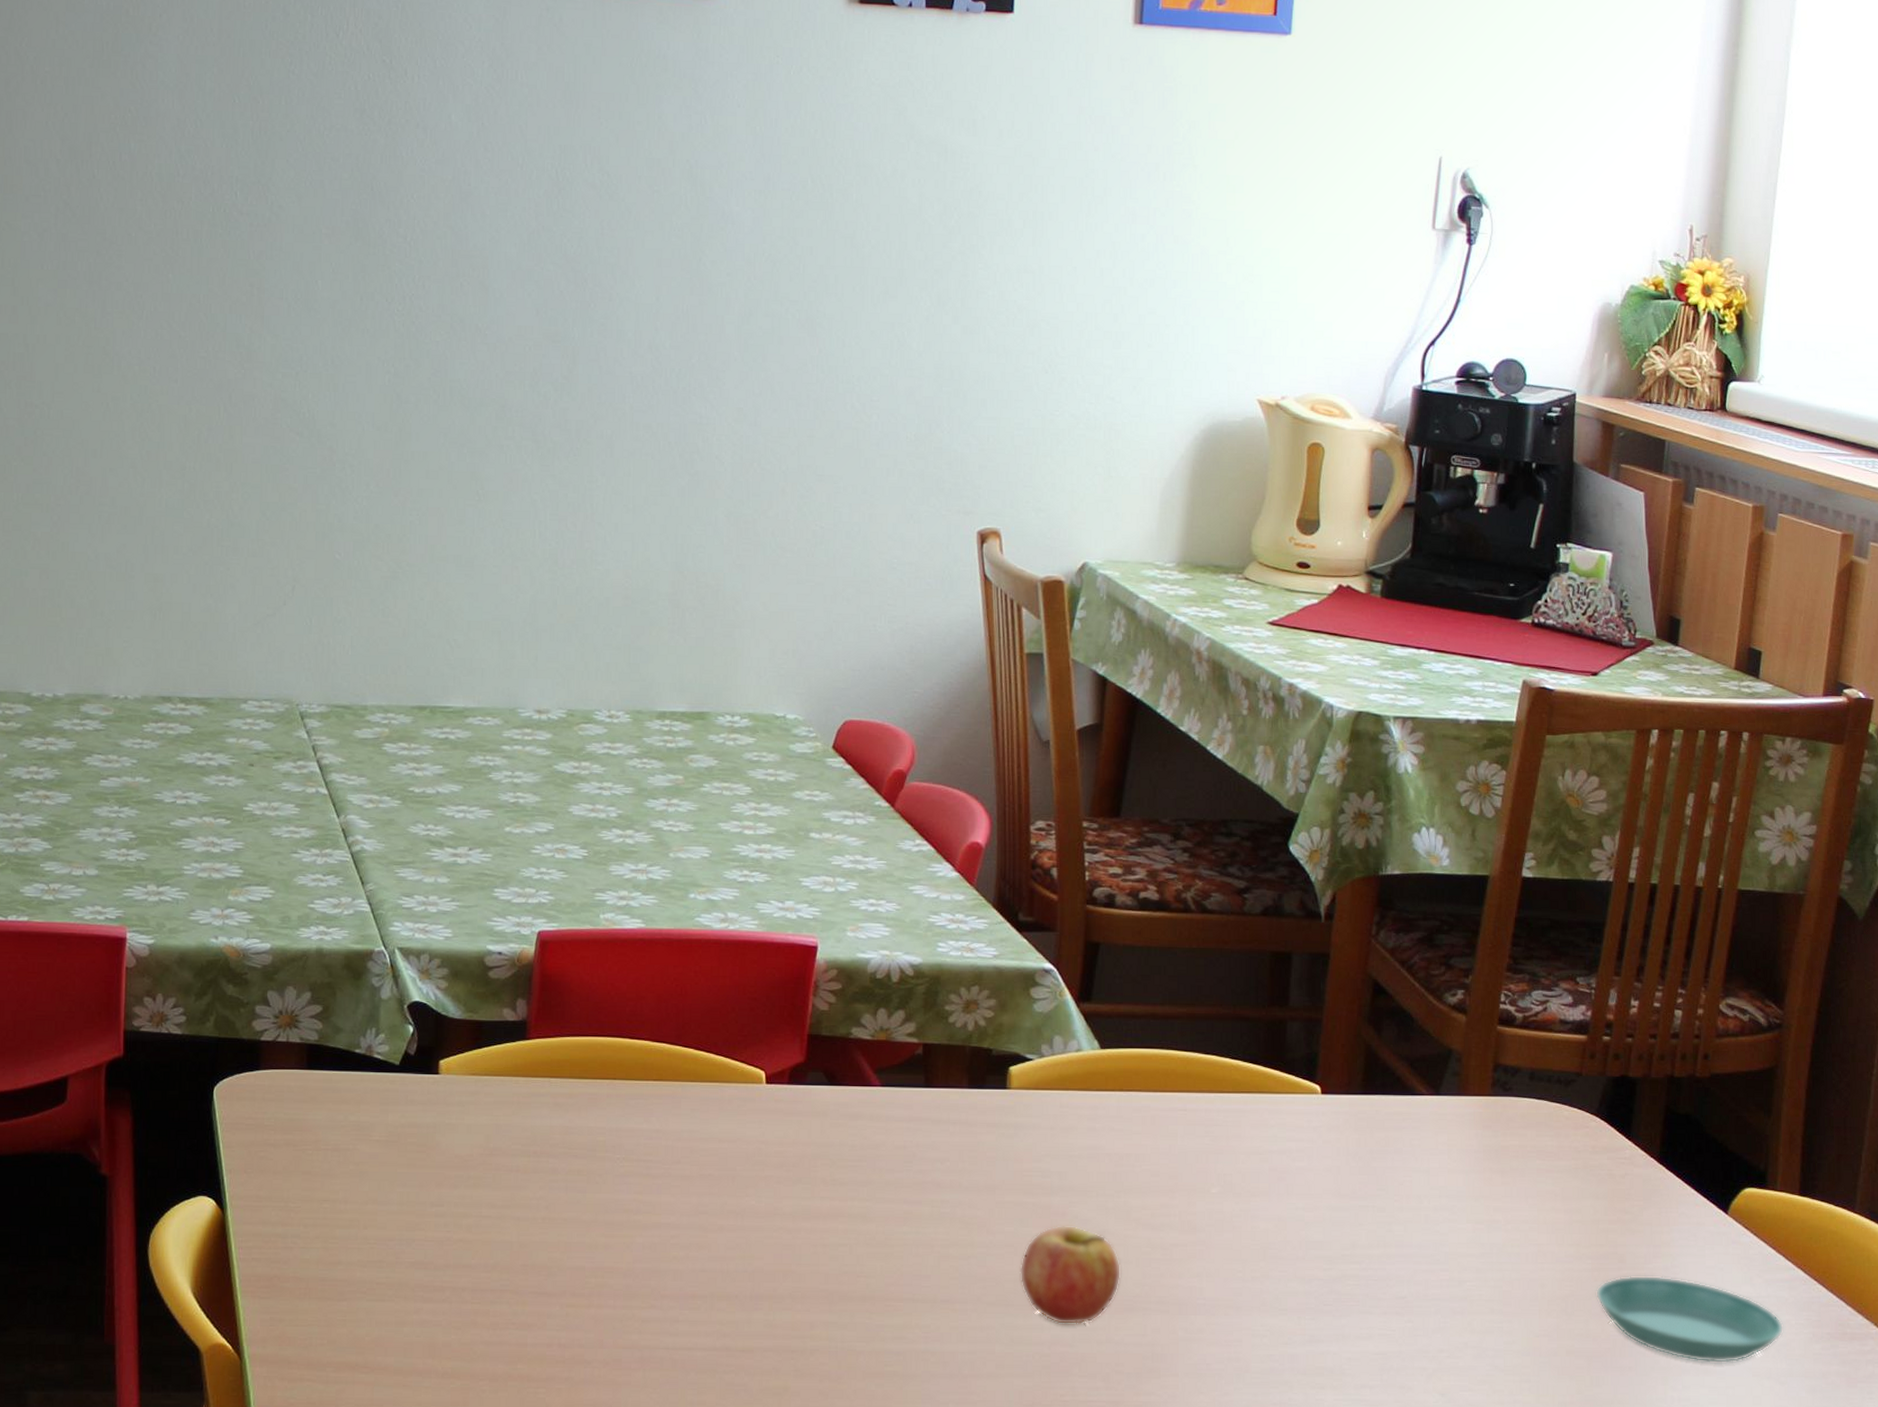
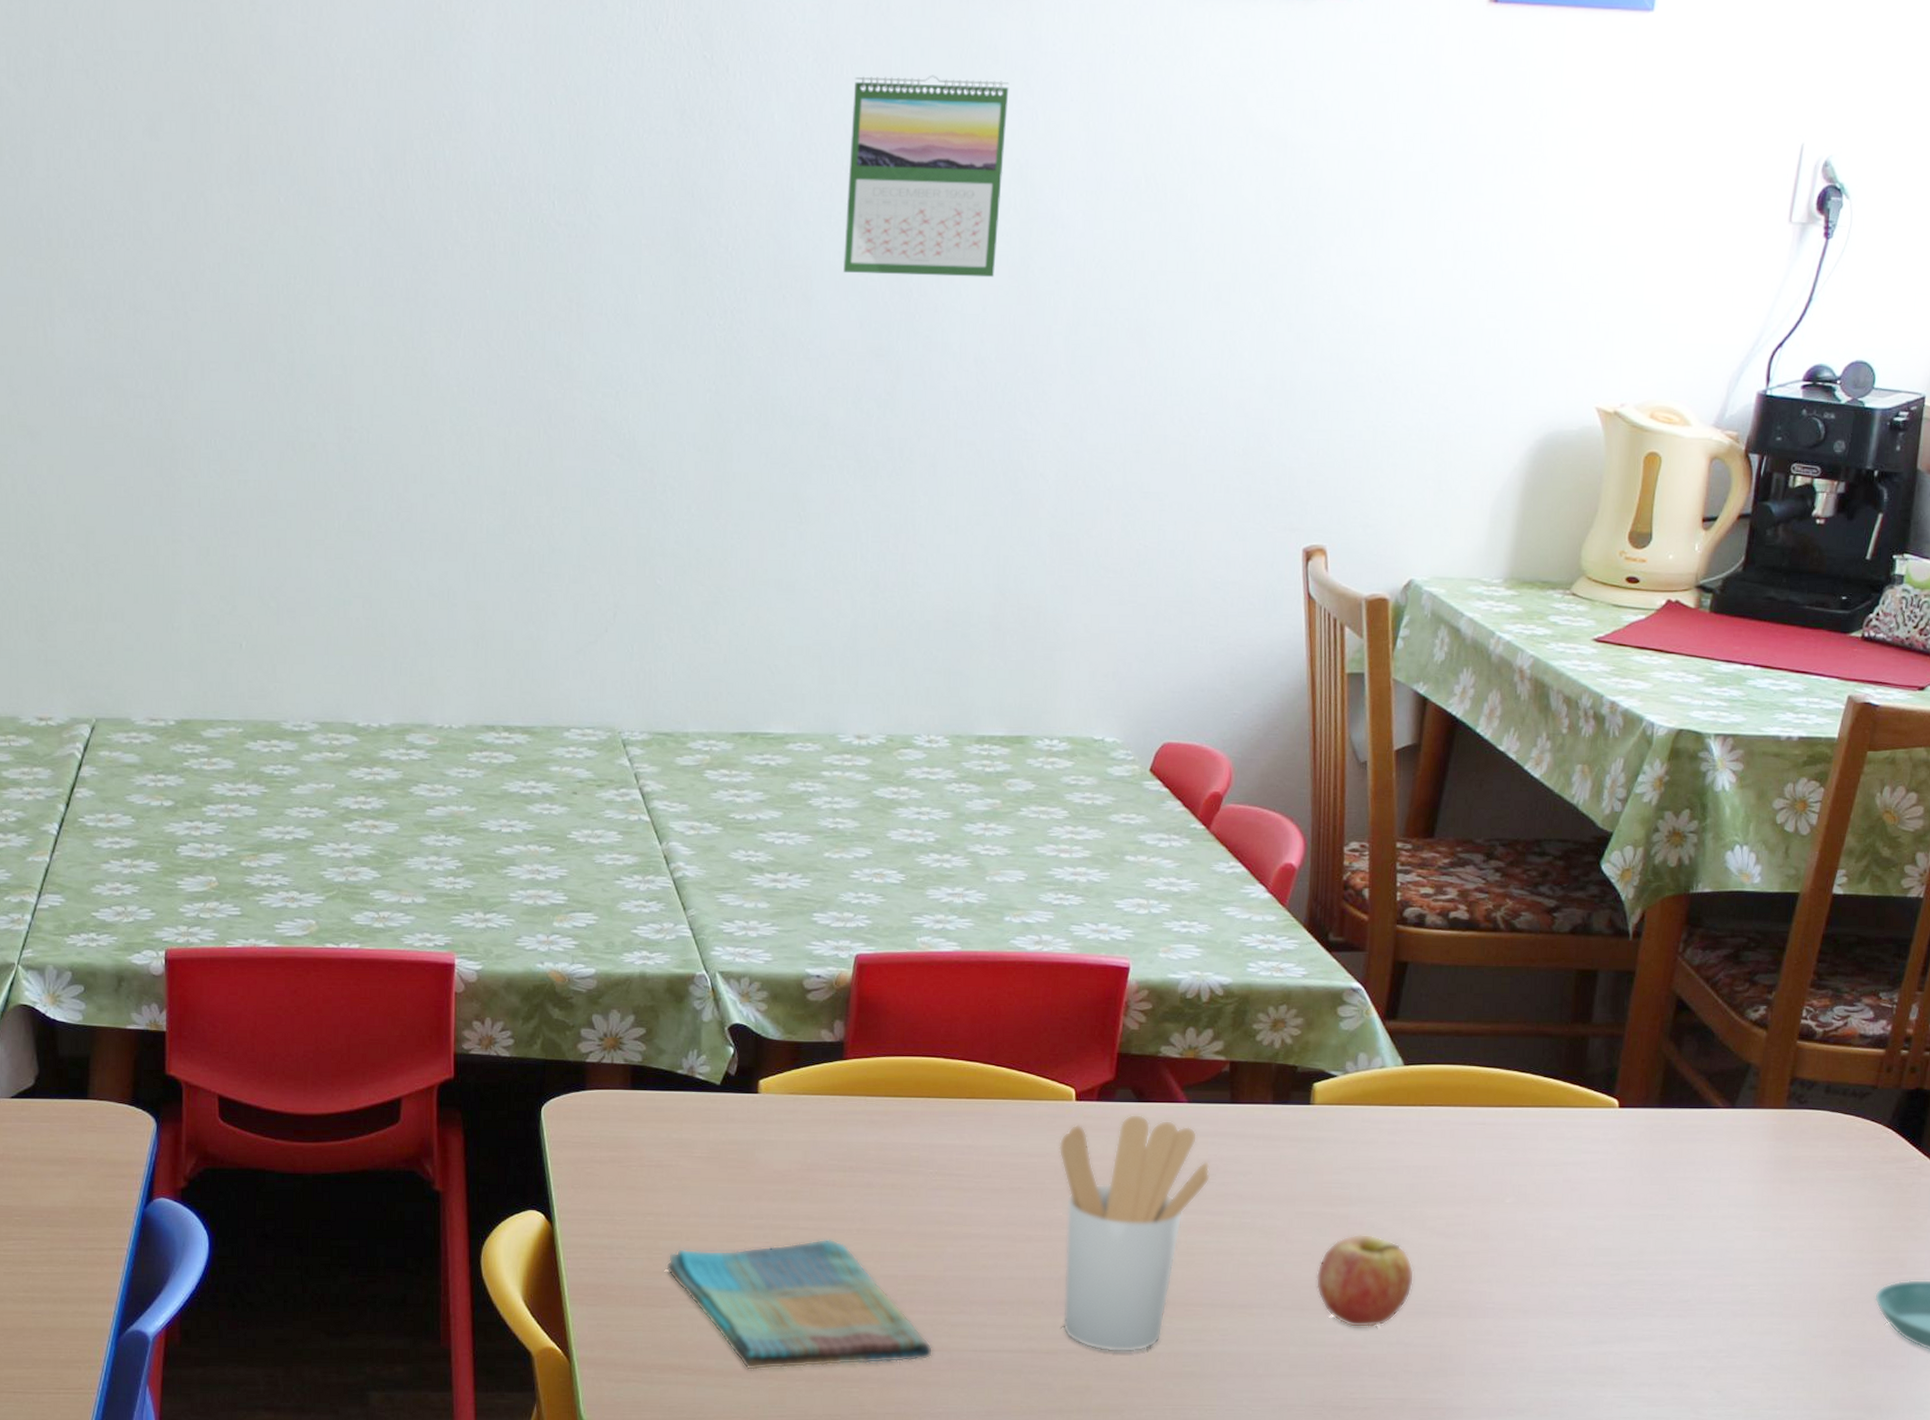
dish towel: none [343,1228,623,1370] -> present [666,1239,933,1371]
calendar: none [519,81,678,270] -> present [842,75,1009,278]
utensil holder: none [750,1098,907,1351] -> present [1059,1114,1211,1352]

